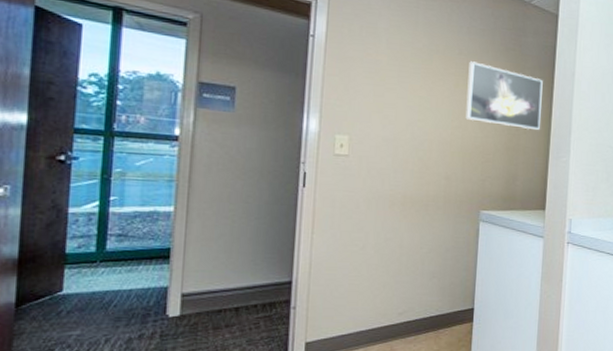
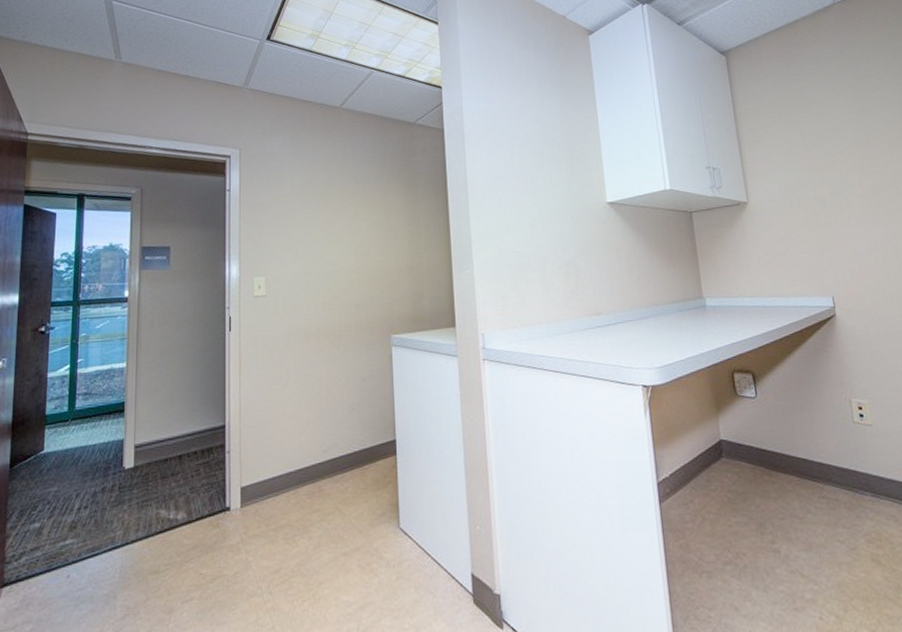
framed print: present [465,61,543,131] -> none [365,188,440,247]

